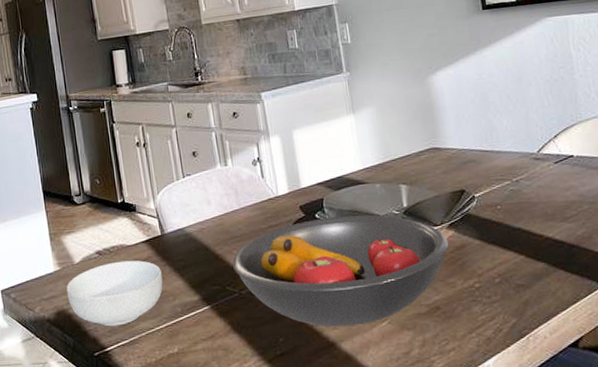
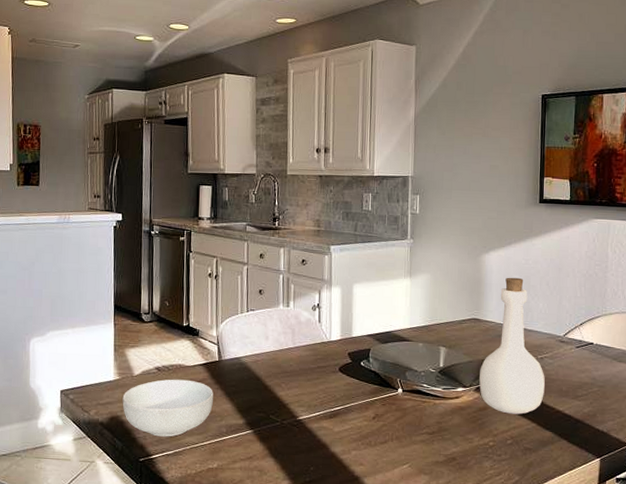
fruit bowl: present [232,215,449,327] -> none [279,366,473,465]
bottle: none [449,95,528,249] -> present [479,277,545,415]

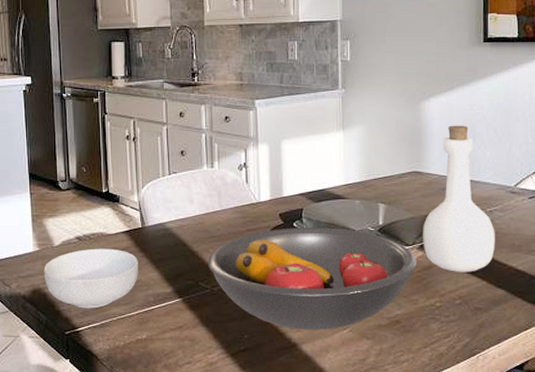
fruit bowl: none [279,366,473,465] -> present [208,227,416,330]

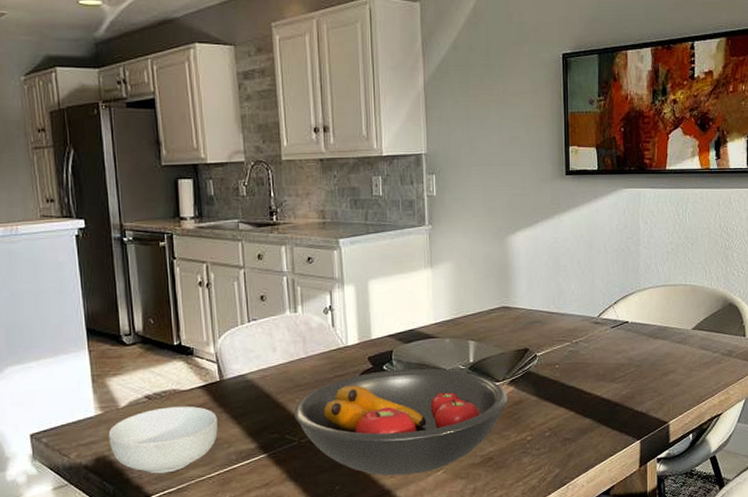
bottle: present [423,125,495,272] -> none [513,258,581,405]

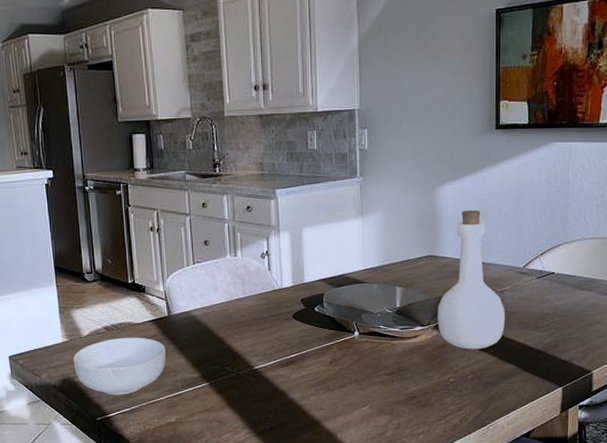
fruit bowl: present [294,368,507,476] -> none [233,311,432,408]
bottle: none [513,258,581,405] -> present [438,210,505,350]

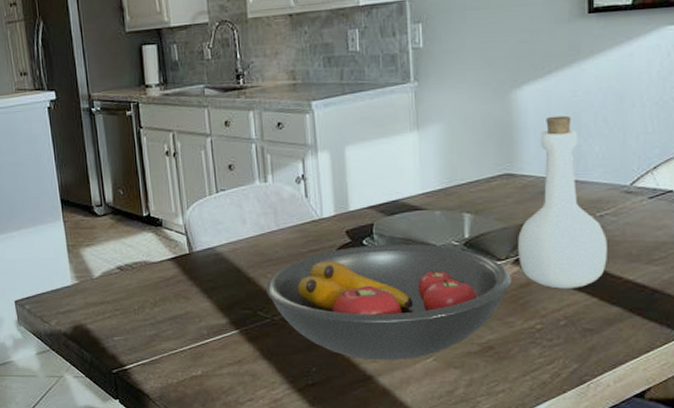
cereal bowl: present [73,337,166,395] -> none [84,278,189,345]
fruit bowl: none [233,311,432,408] -> present [266,243,511,360]

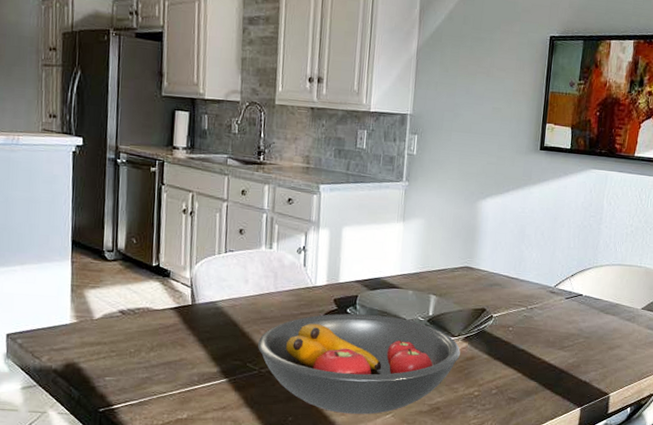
bottle: present [518,115,607,289] -> none [467,225,534,365]

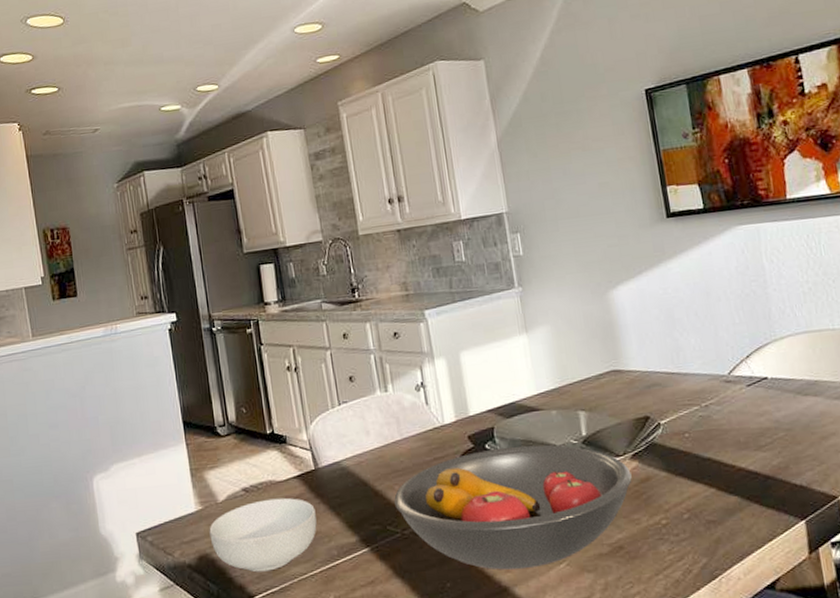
cereal bowl: none [80,323,185,386] -> present [209,497,317,572]

